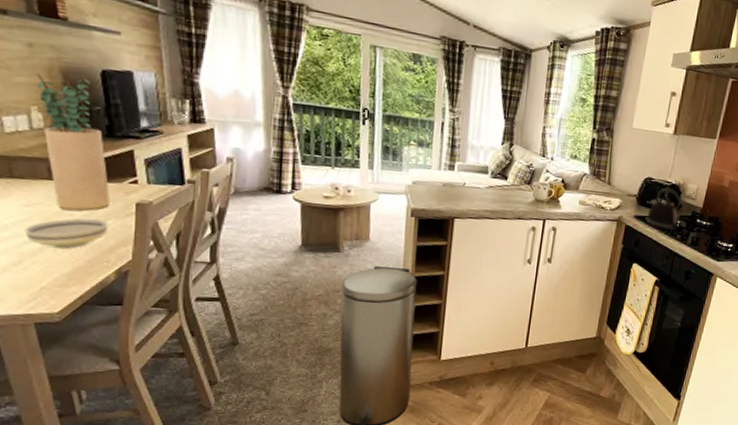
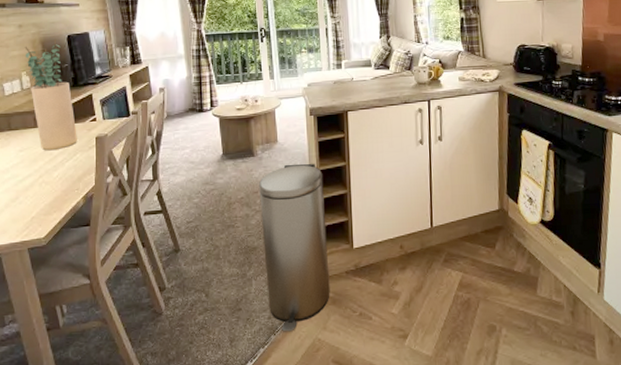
bowl: present [24,218,109,248] -> none [19,155,77,183]
kettle: present [645,188,683,231] -> none [526,51,561,93]

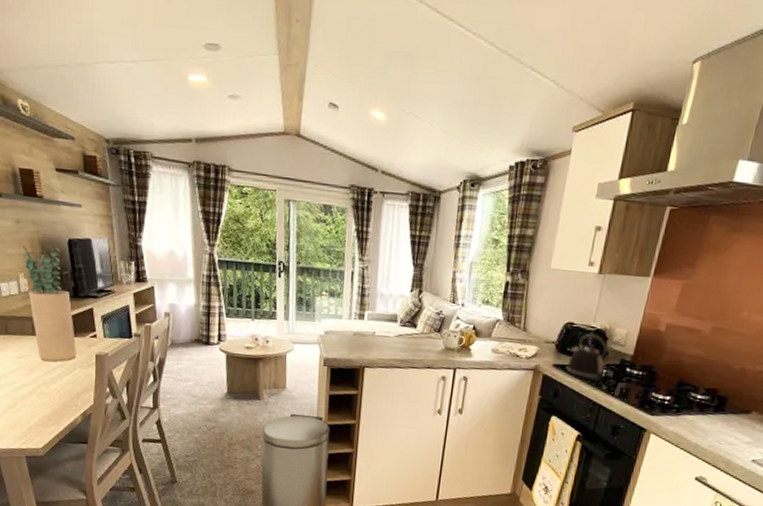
kettle: none [526,51,561,93] -> present [565,333,609,381]

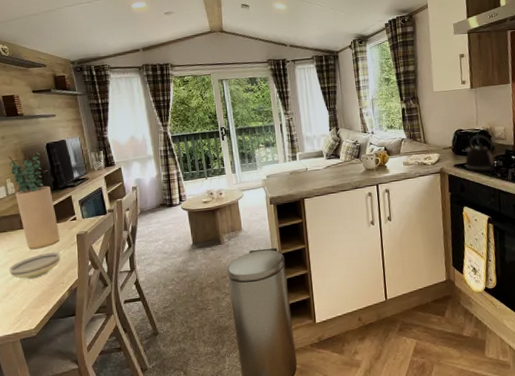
bowl: none [17,368,76,394] -> present [8,252,61,279]

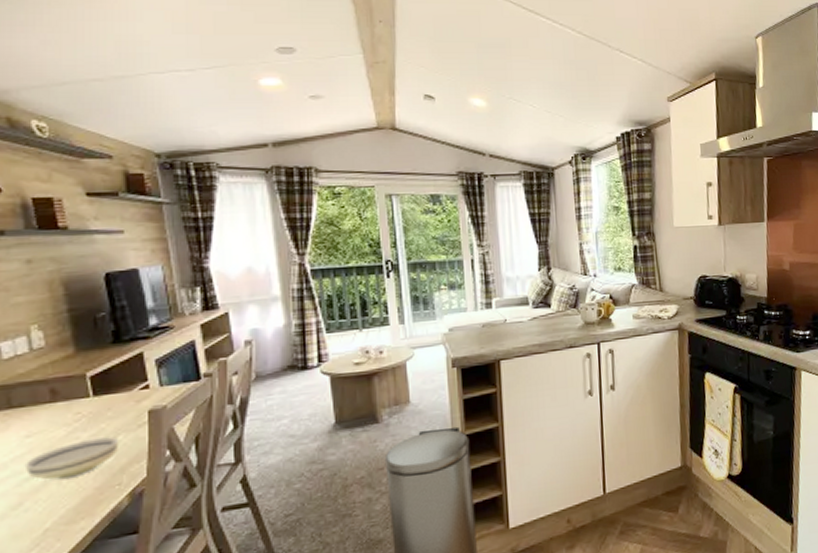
vase: present [8,148,60,250] -> none [36,279,119,434]
kettle: present [465,135,495,172] -> none [708,283,745,330]

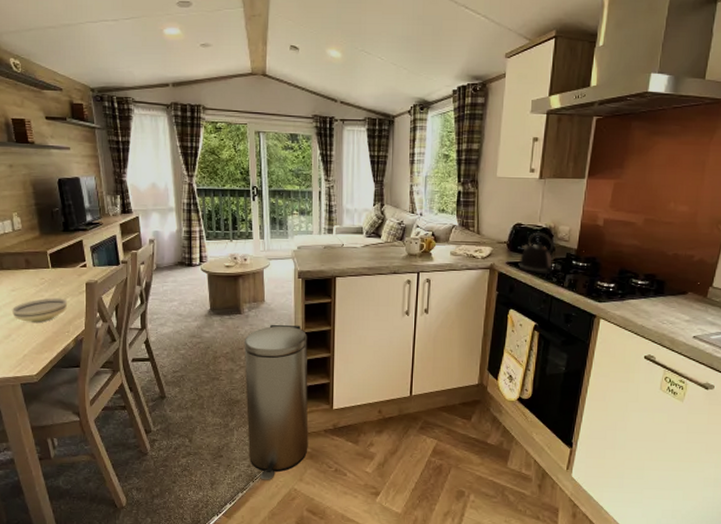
kettle: none [708,283,745,330] -> present [518,232,556,275]

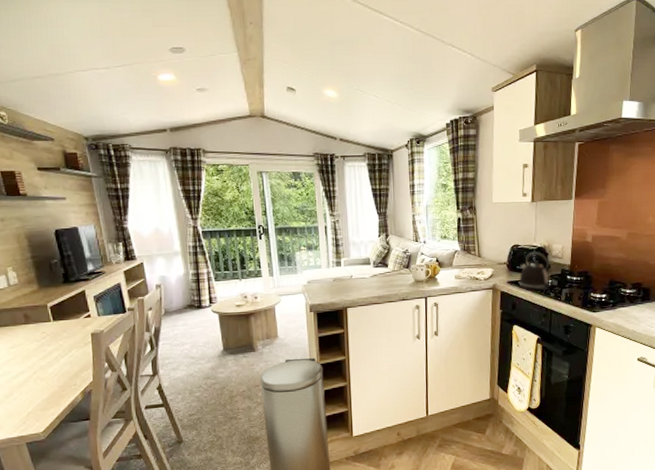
bowl: present [11,298,68,323] -> none [11,351,73,379]

